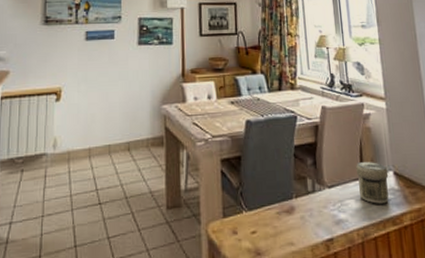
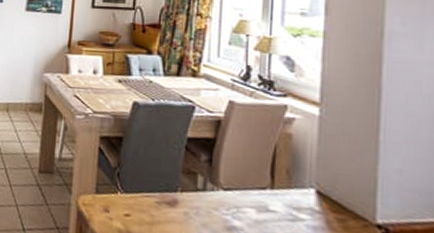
jar: present [356,162,389,204] -> none [264,170,309,223]

